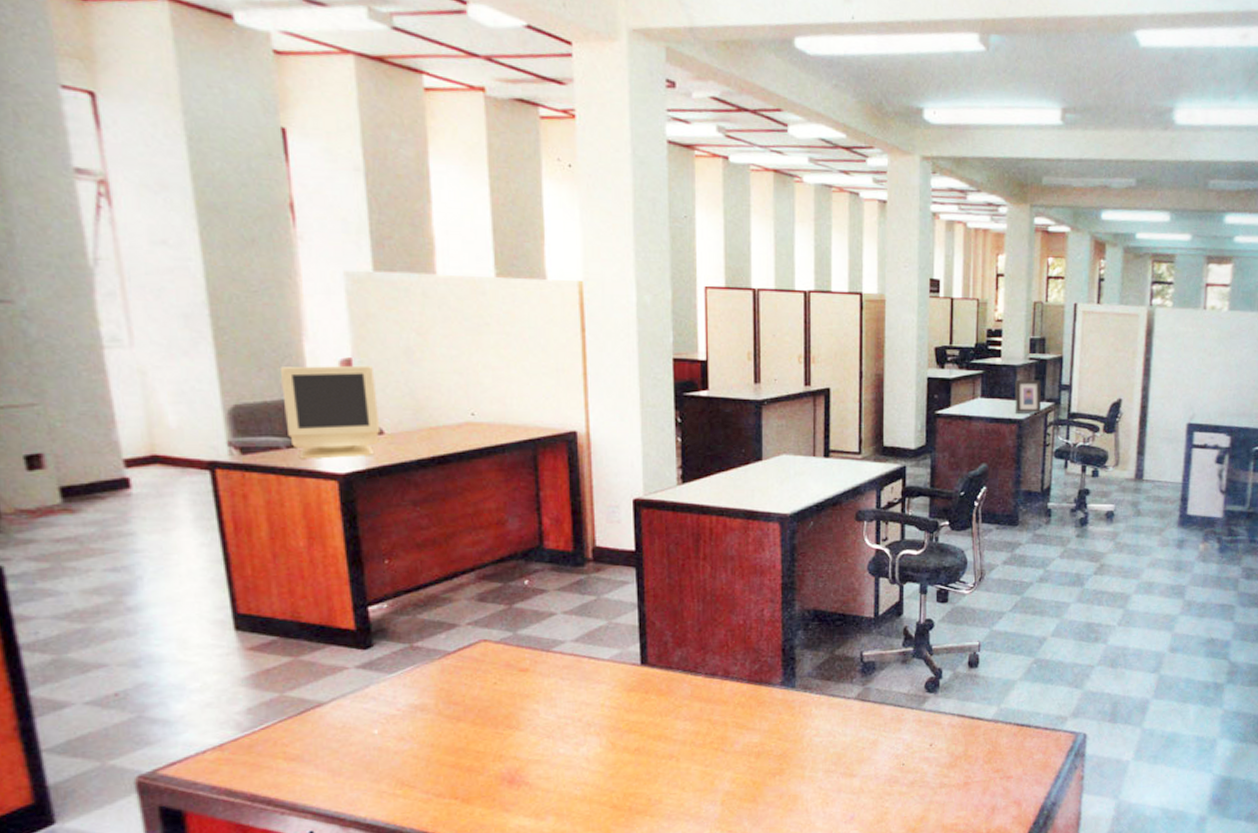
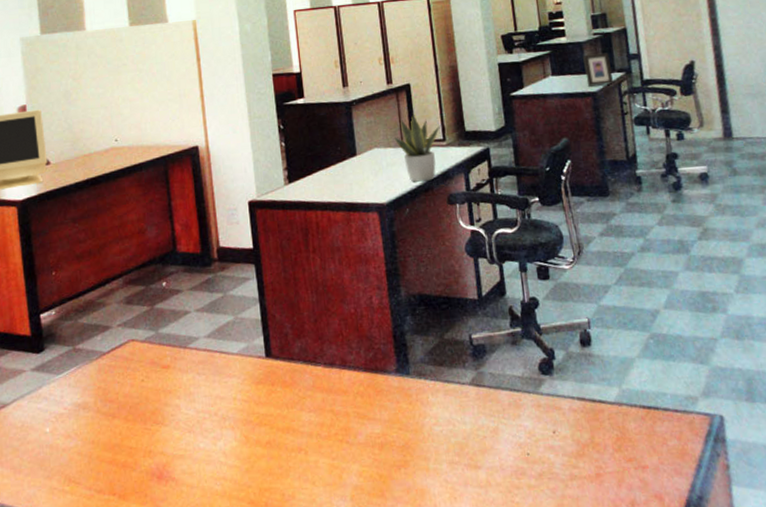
potted plant: none [805,420,858,495] -> present [394,113,441,182]

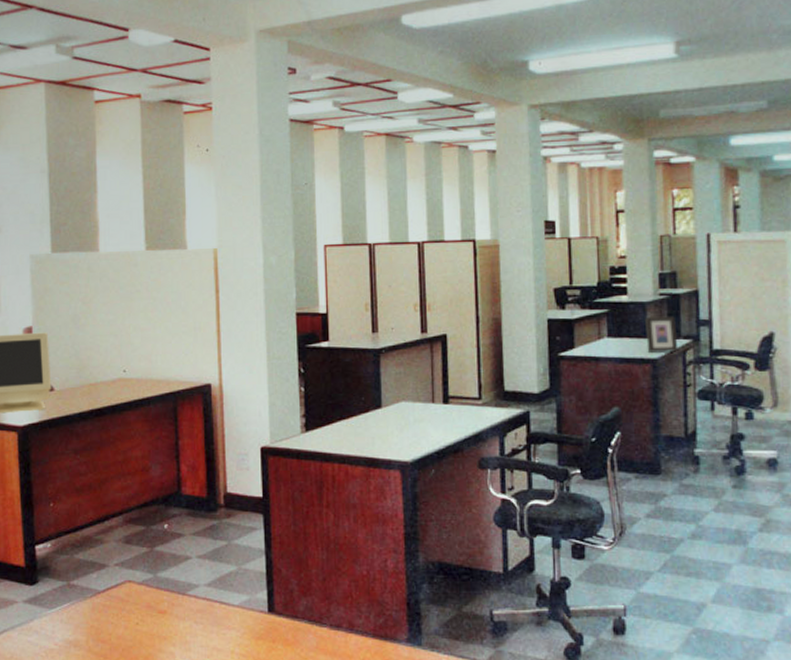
potted plant: present [394,113,441,182] -> none [424,366,478,442]

